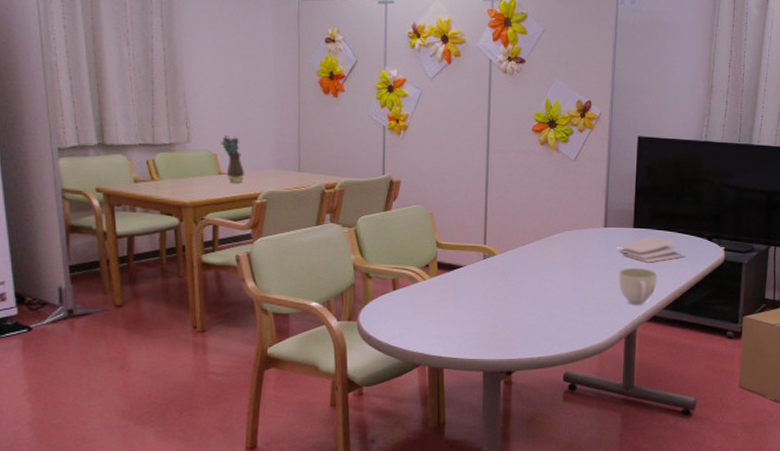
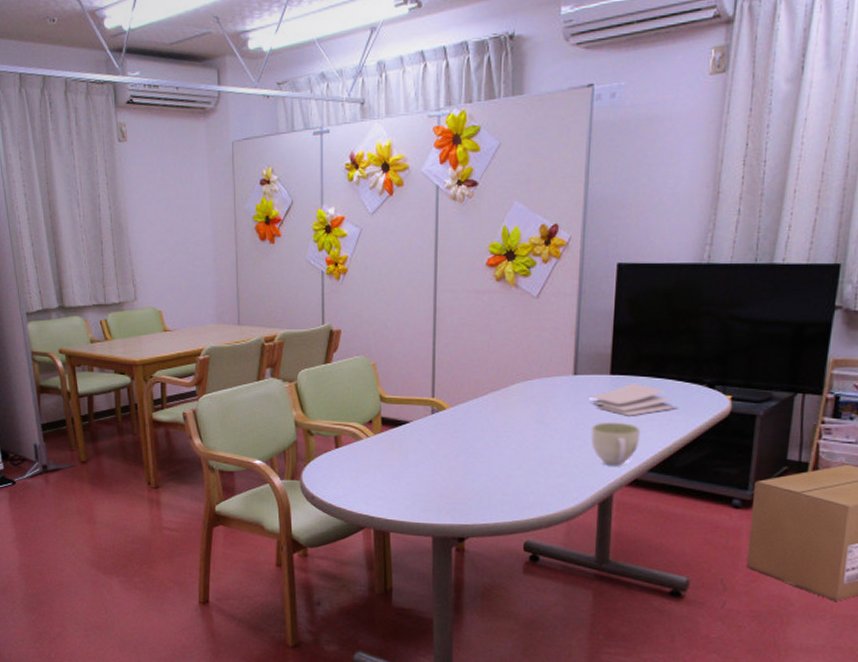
vase: present [221,134,245,183] -> none [165,290,188,339]

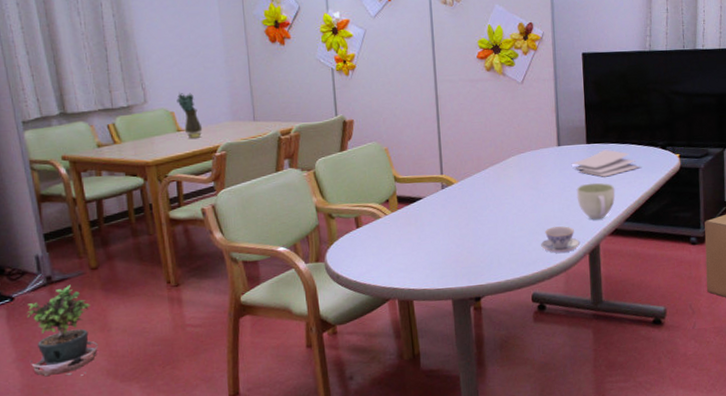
potted plant: none [24,475,84,563] -> present [25,284,98,377]
vase: none [165,290,188,339] -> present [176,92,203,138]
teacup: none [540,469,590,499] -> present [540,226,581,253]

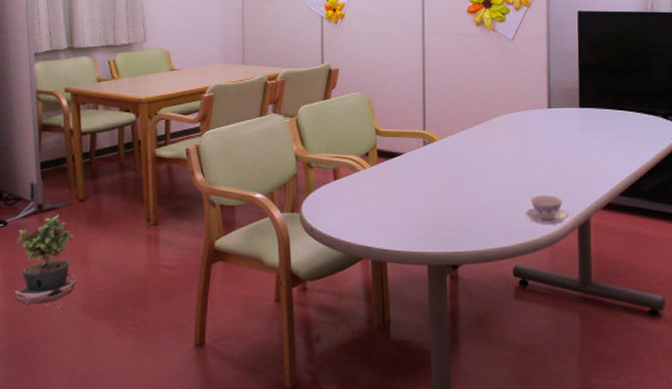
vase: present [176,92,203,138] -> none [173,32,195,78]
papers: present [571,149,641,177] -> none [562,114,639,145]
cup: present [576,182,616,220] -> none [566,150,610,191]

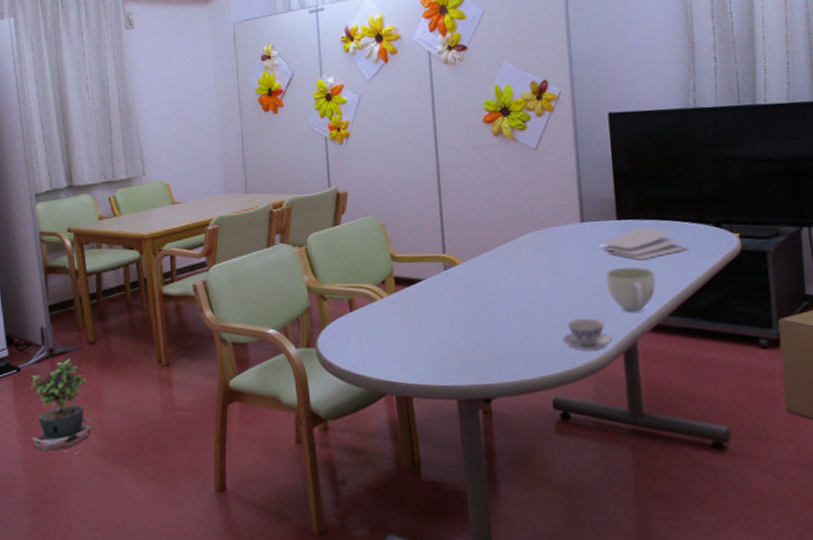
papers: none [562,114,639,145] -> present [598,226,688,260]
cup: none [566,150,610,191] -> present [605,266,656,312]

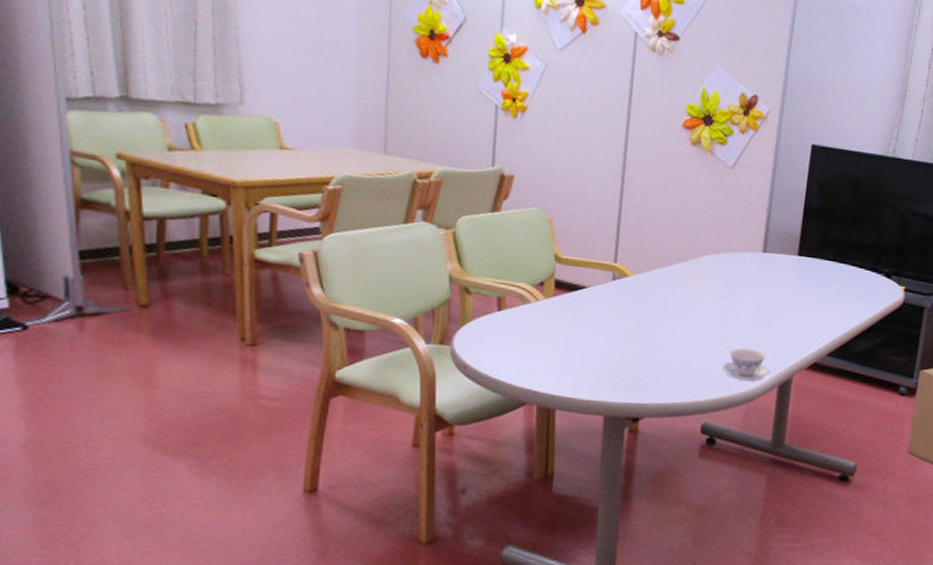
potted plant: present [29,358,92,454] -> none [41,321,137,439]
papers: present [598,226,688,260] -> none [775,265,858,300]
cup: present [605,266,656,312] -> none [775,303,823,349]

